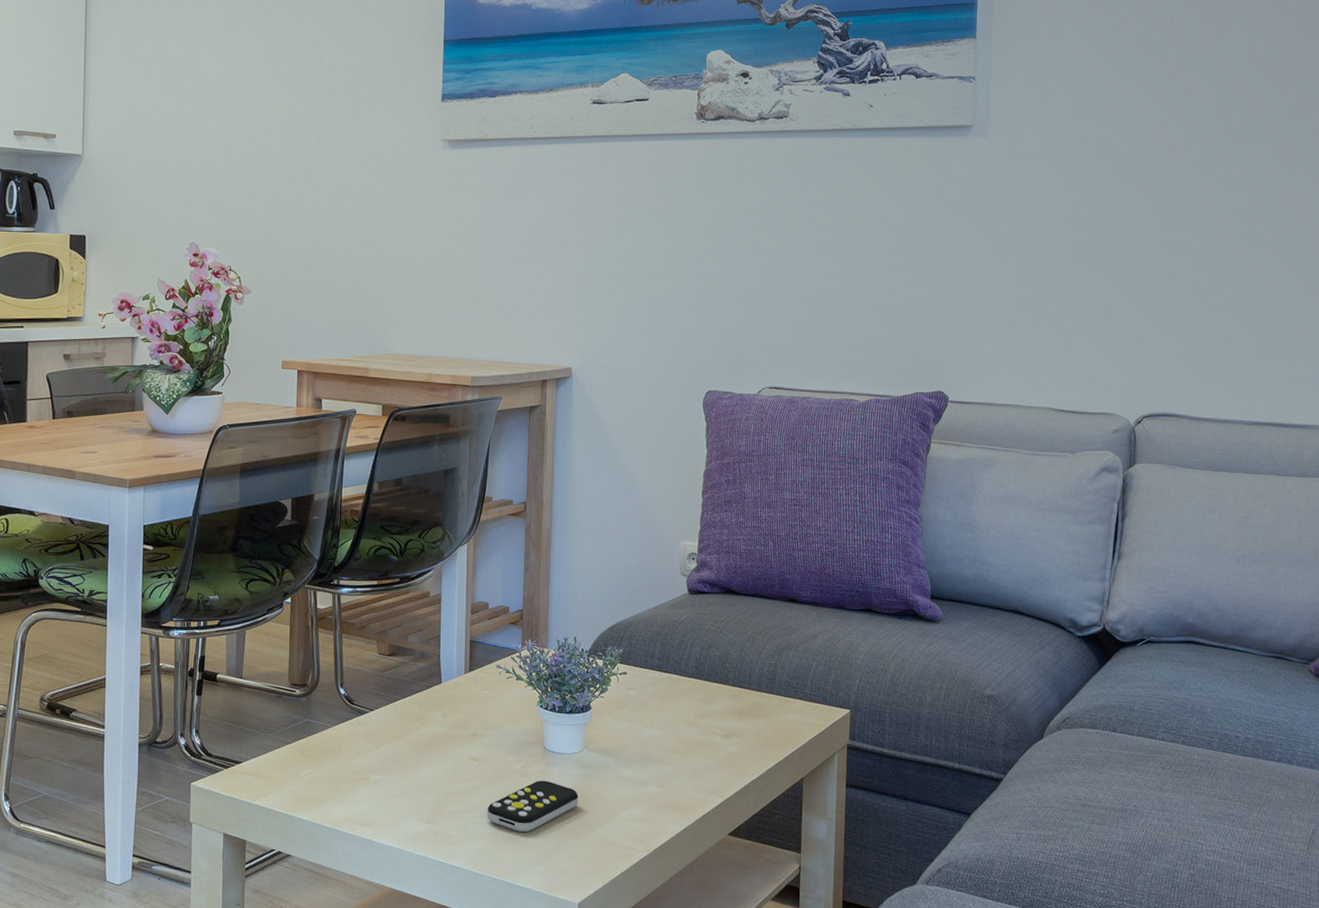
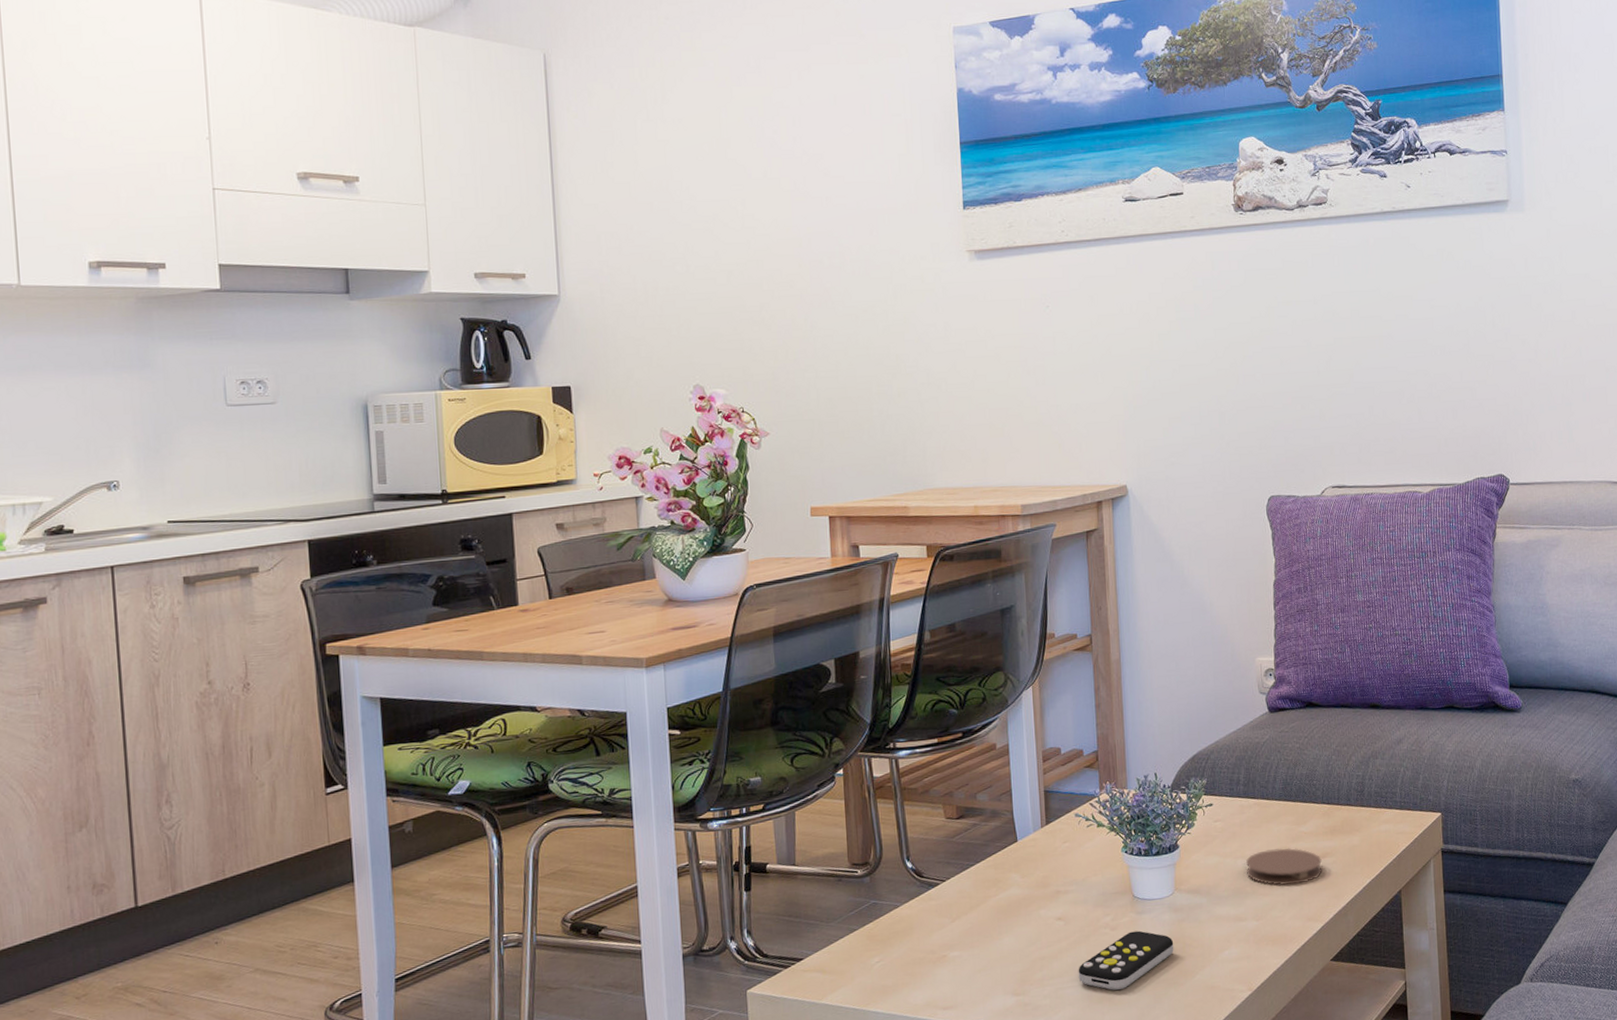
coaster: none [653,722,728,758] -> present [1245,847,1322,885]

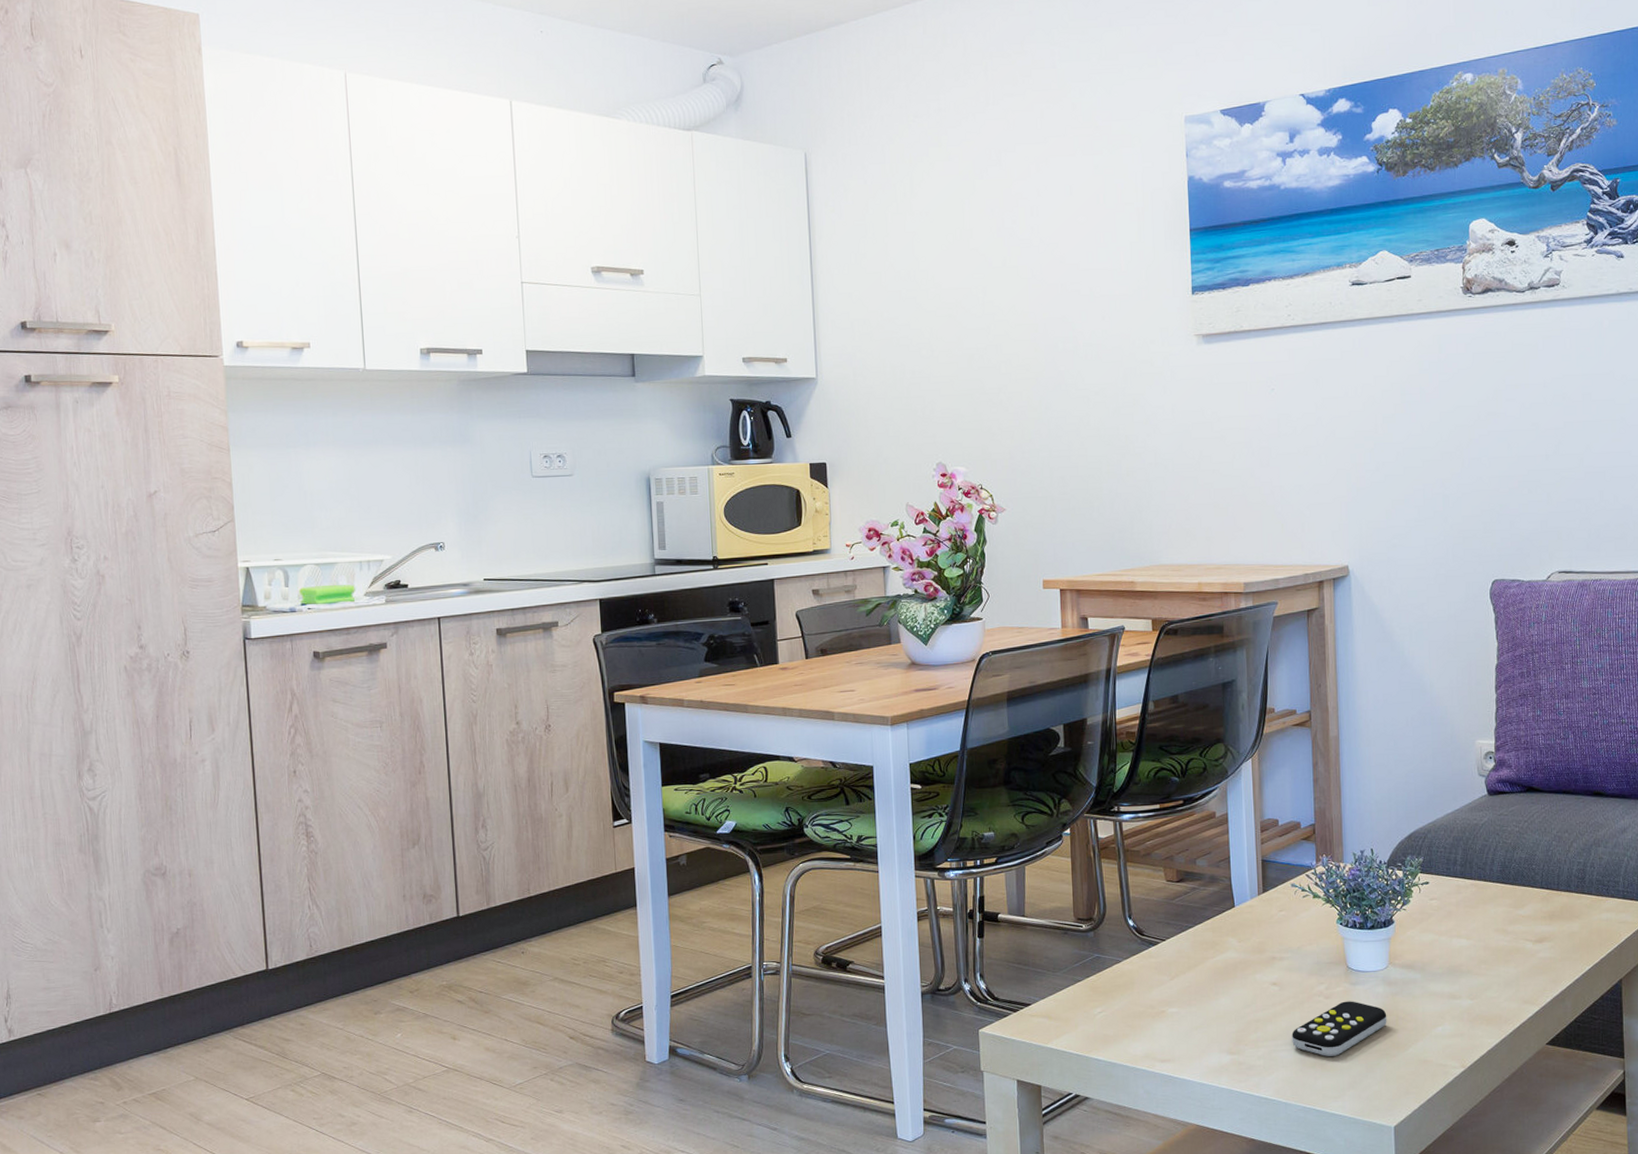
coaster: present [1245,847,1322,885] -> none [1461,930,1540,967]

